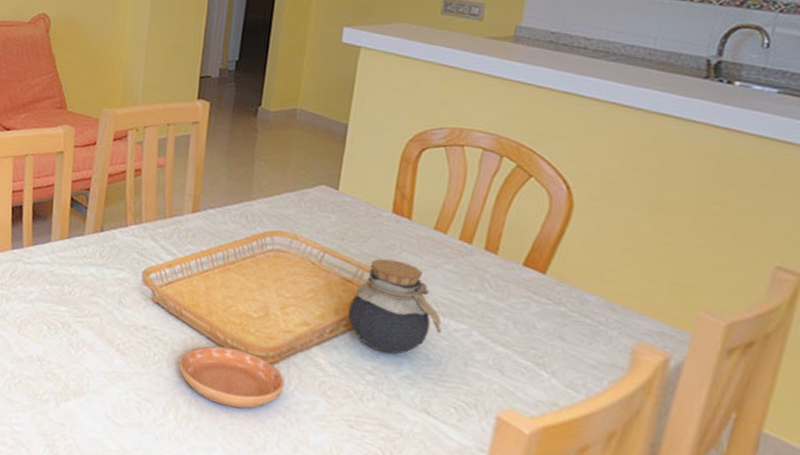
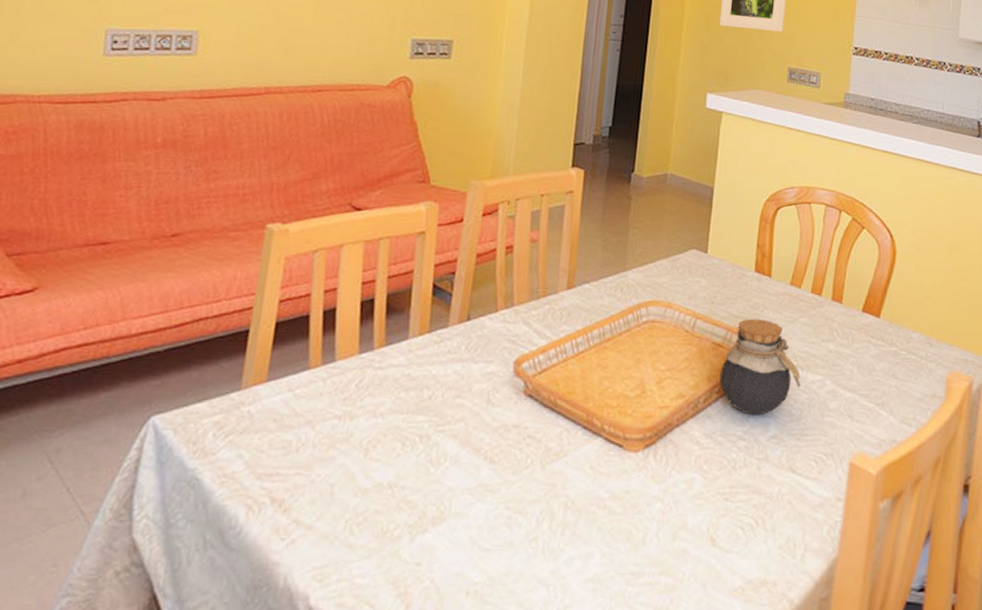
saucer: present [179,346,285,409] -> none [554,435,663,502]

